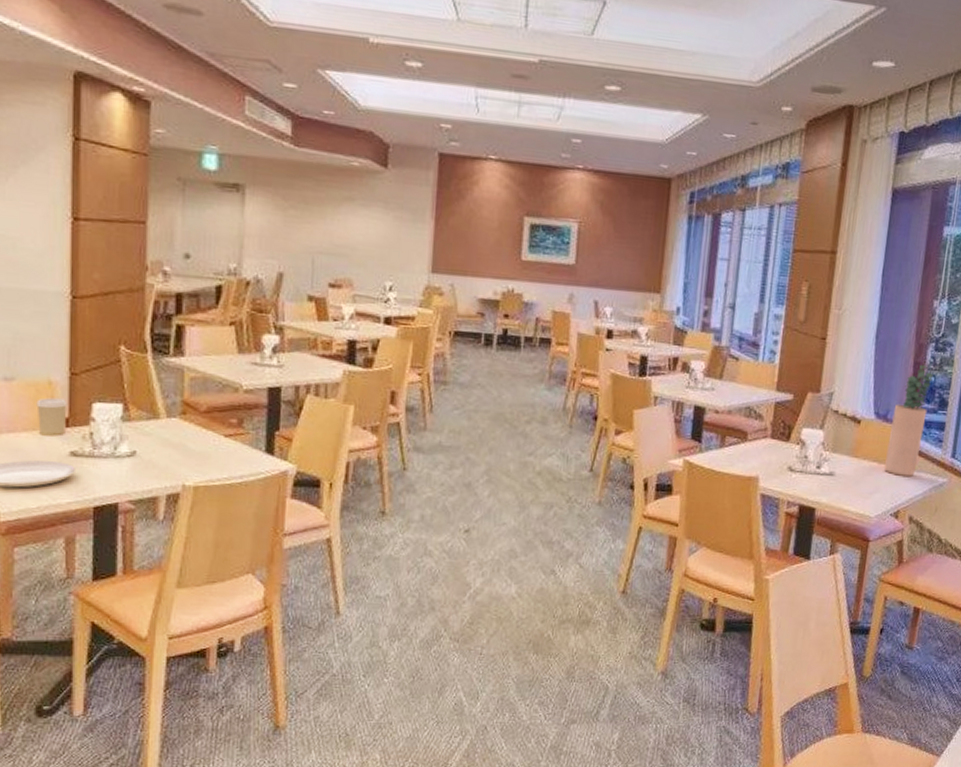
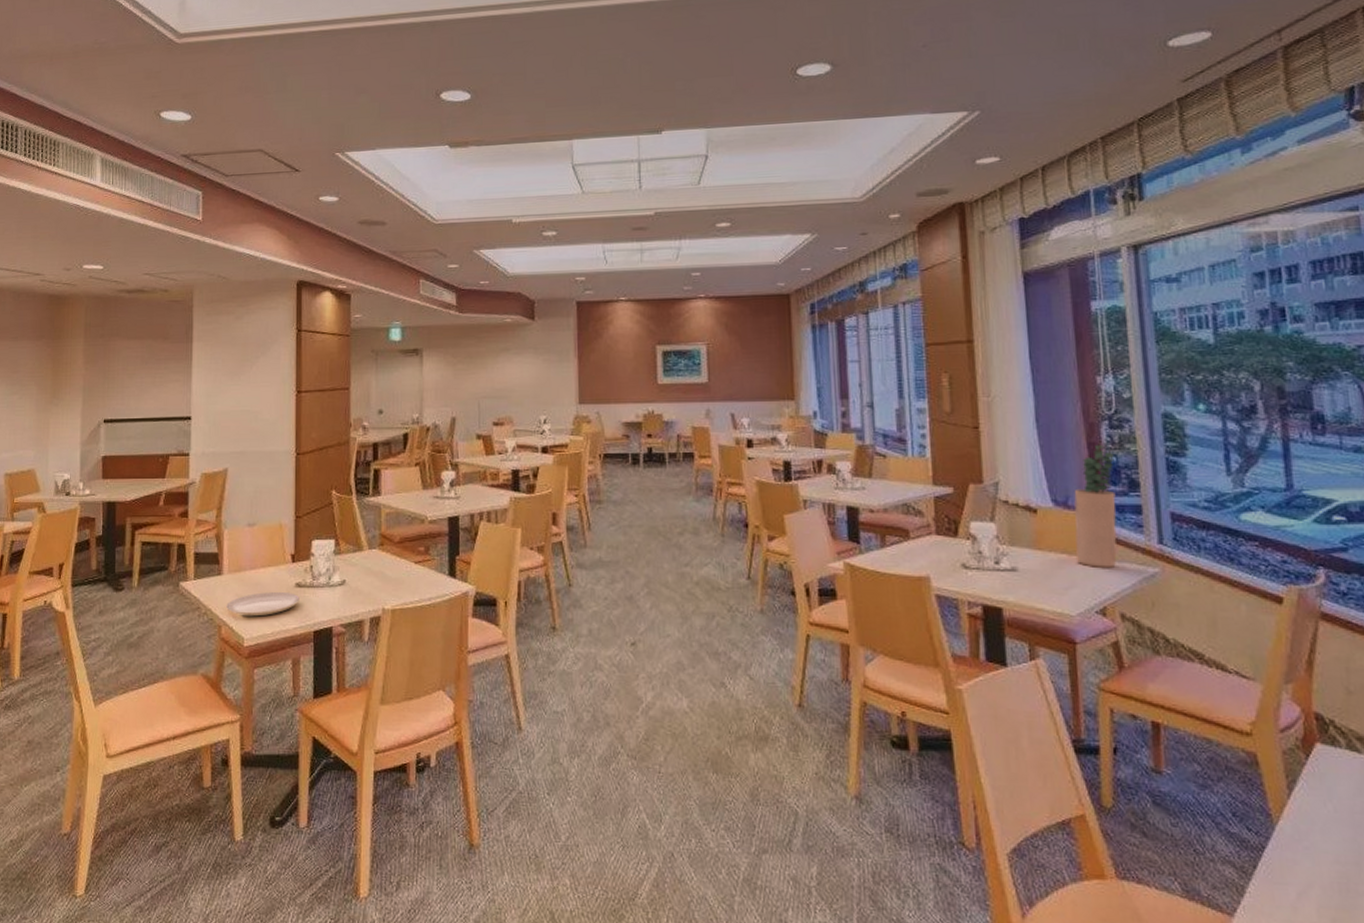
cup: present [36,397,68,437] -> none [271,538,294,571]

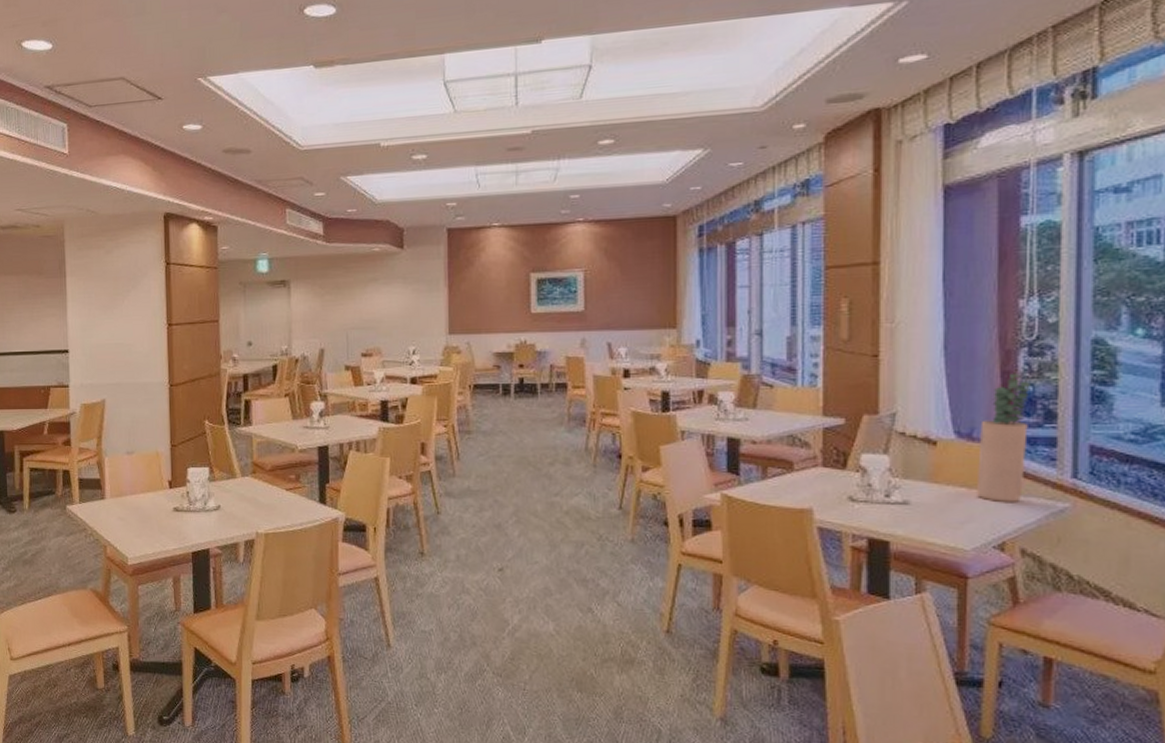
plate: present [226,592,300,617] -> none [110,516,178,538]

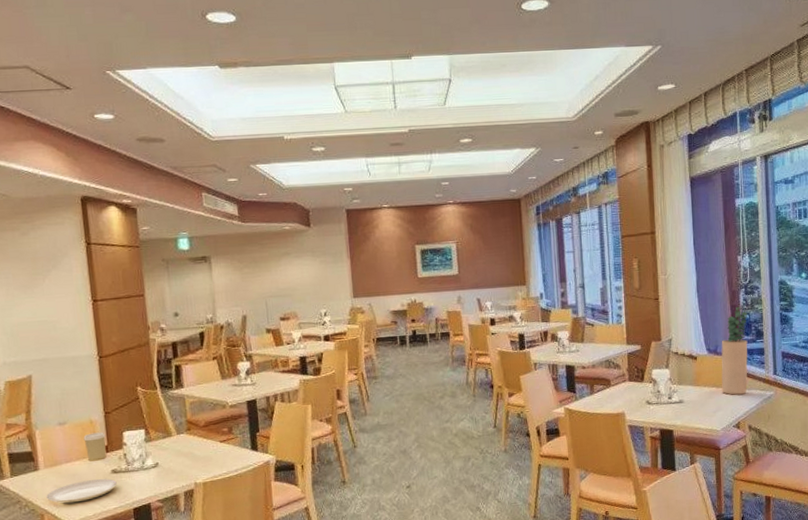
plate: none [110,516,178,538] -> present [46,478,117,504]
cup: none [149,466,170,496] -> present [83,432,107,462]

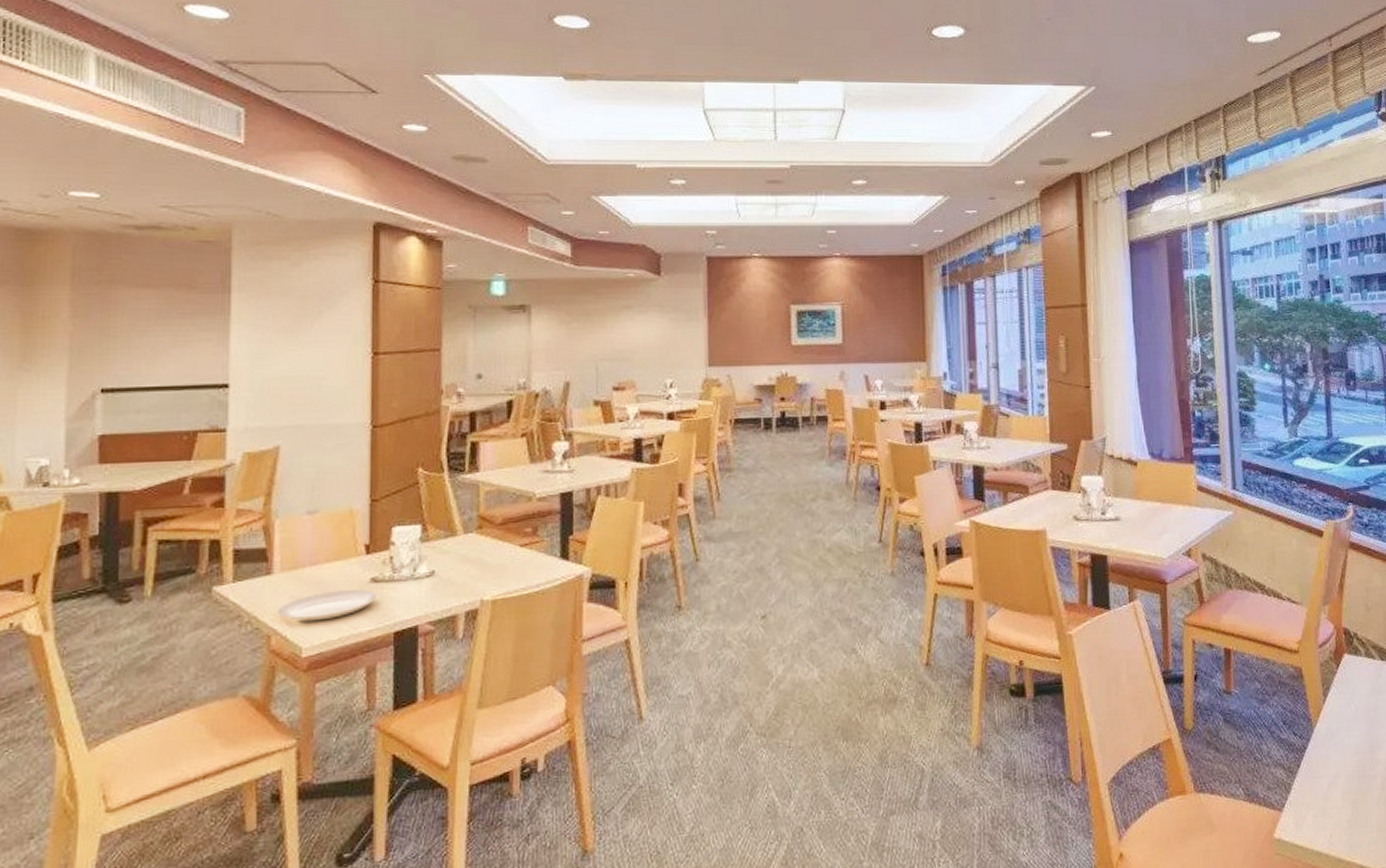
cup: present [83,432,107,462] -> none [338,526,368,565]
vase: present [721,303,748,395] -> none [1167,396,1200,513]

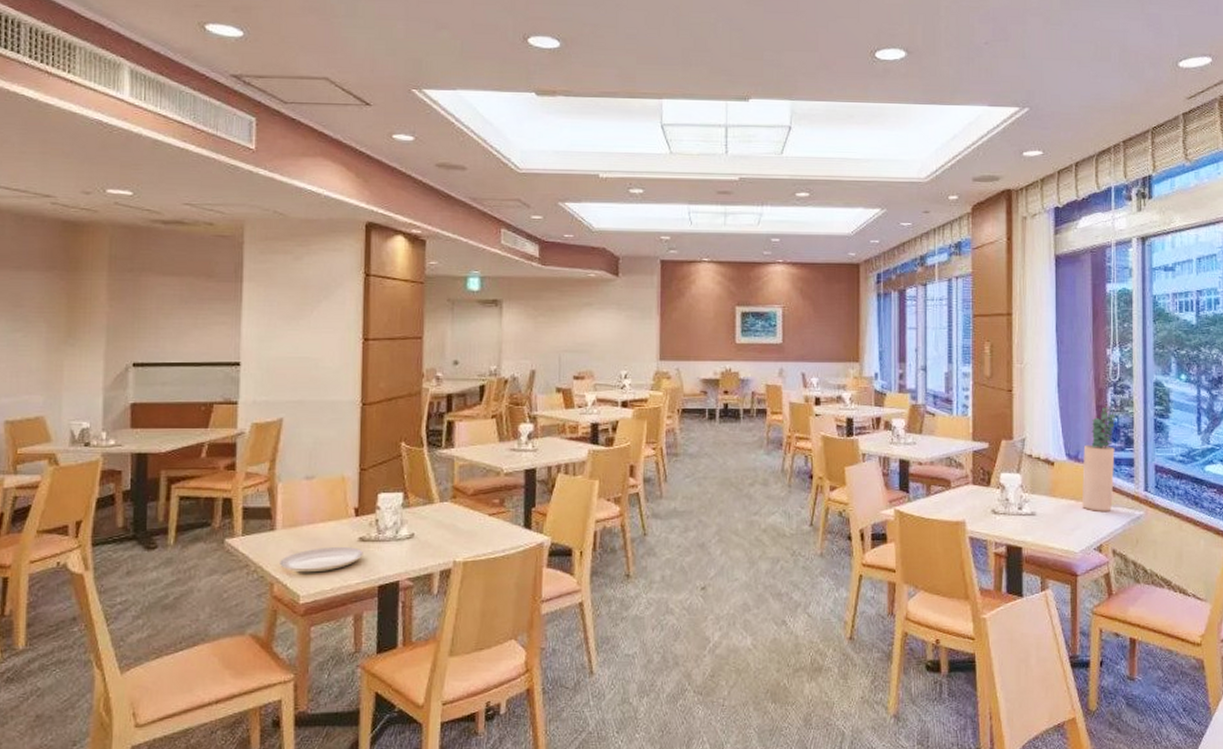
vase: none [1167,396,1200,513] -> present [1081,403,1116,511]

